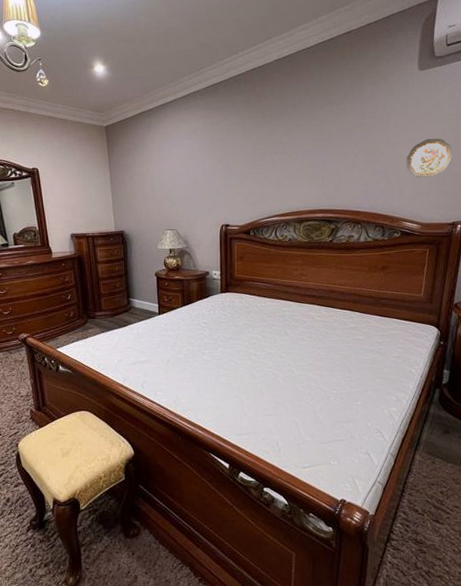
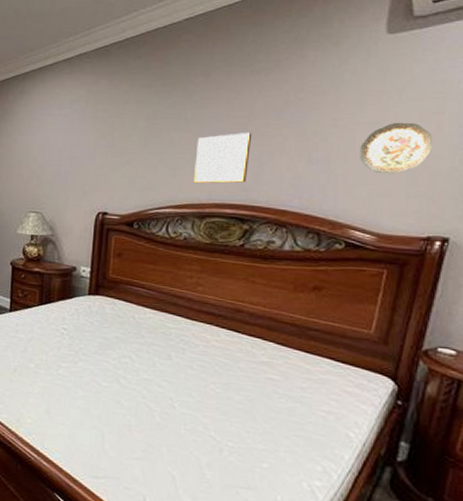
wall art: none [292,152,332,196] -> present [194,133,252,184]

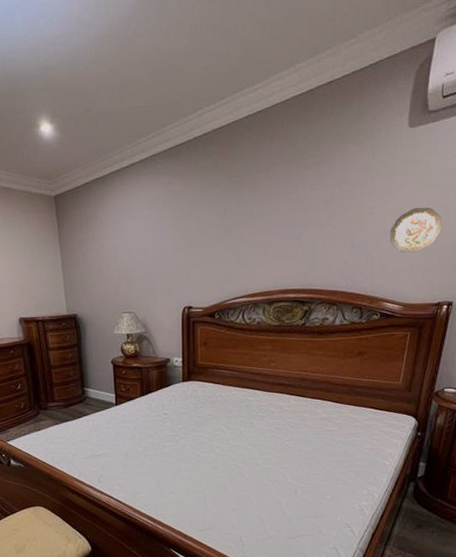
wall art: present [194,133,252,184] -> none [262,224,307,274]

